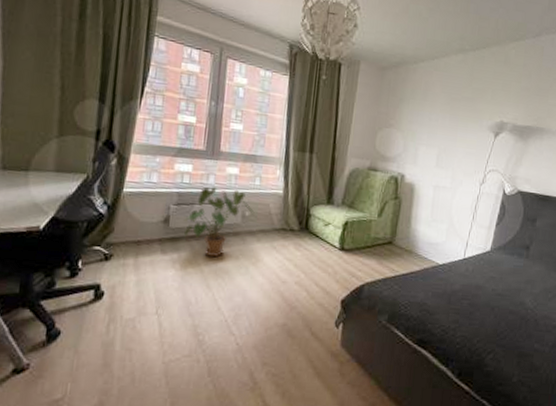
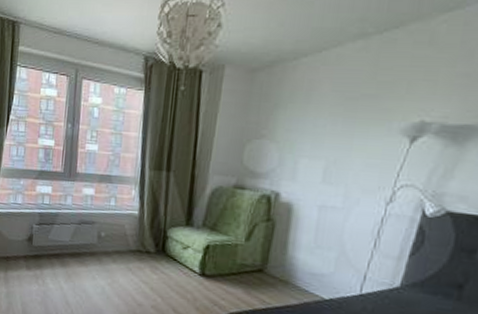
house plant: present [183,187,255,258] -> none [44,207,110,276]

